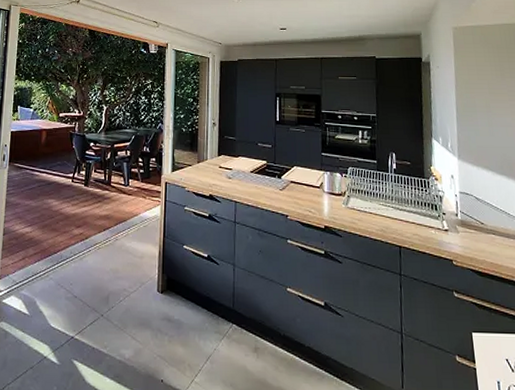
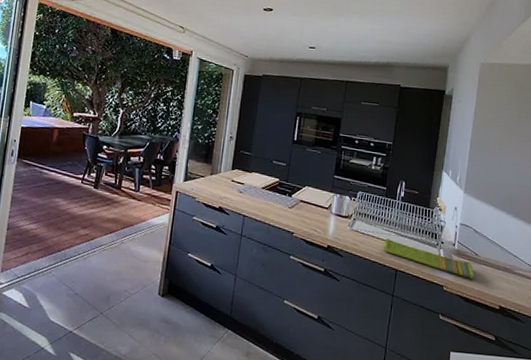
dish towel: none [383,214,484,250] -> present [383,239,474,279]

